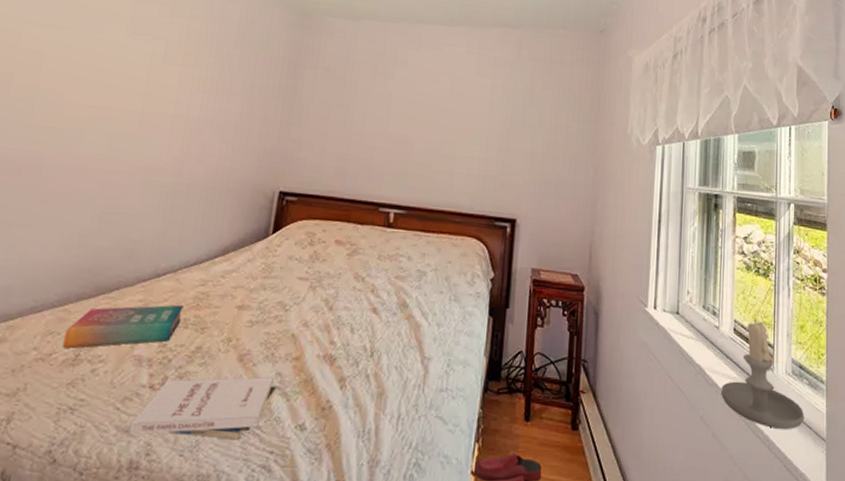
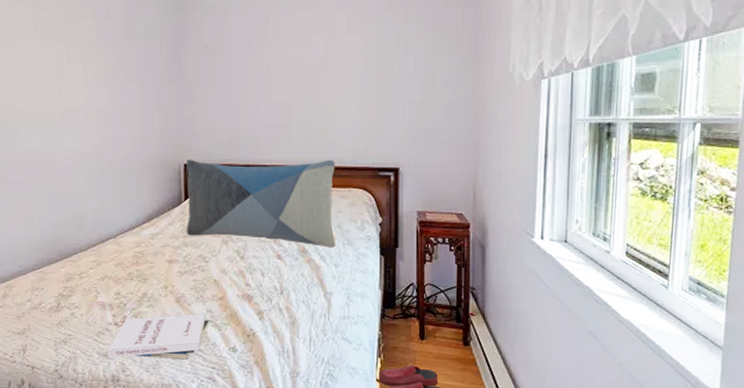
book: present [62,304,184,348] -> none [46,262,127,299]
pillow: none [267,186,450,304] -> present [186,159,337,248]
candle: present [721,319,805,430] -> none [611,241,701,340]

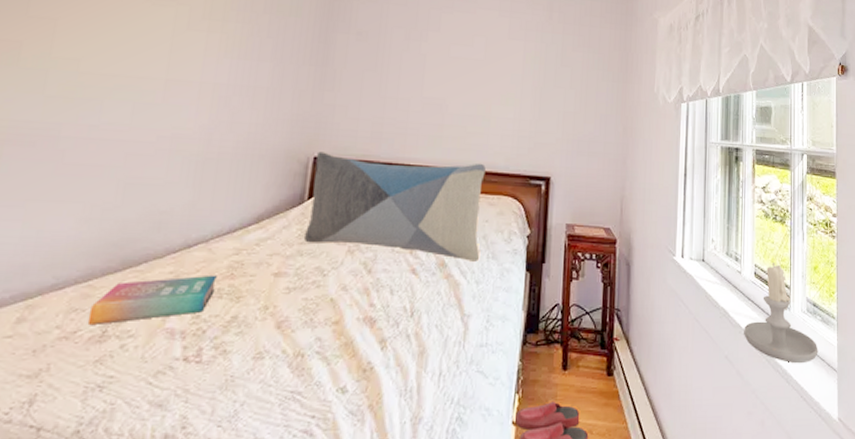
book: none [46,262,127,299] -> present [87,275,217,324]
books: present [107,314,210,360] -> none [163,343,317,410]
candle: none [611,241,701,340] -> present [744,262,818,364]

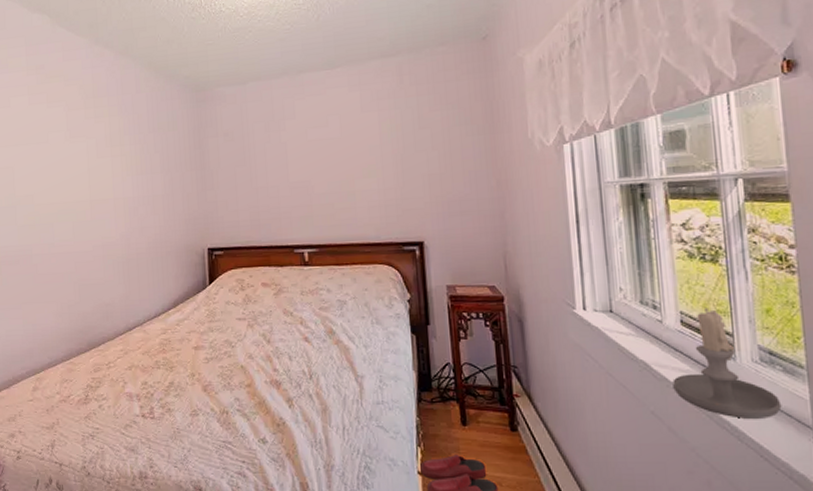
book: present [87,275,217,324] -> none [74,350,154,391]
pillow: present [303,151,486,262] -> none [210,236,365,328]

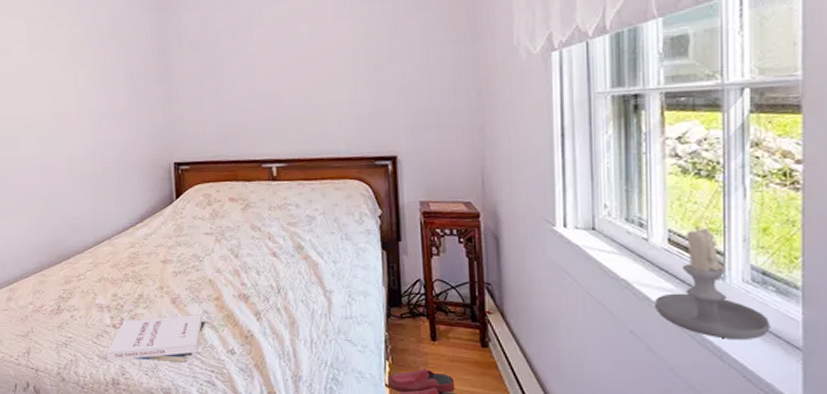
books: none [134,403,238,453] -> present [106,315,207,363]

